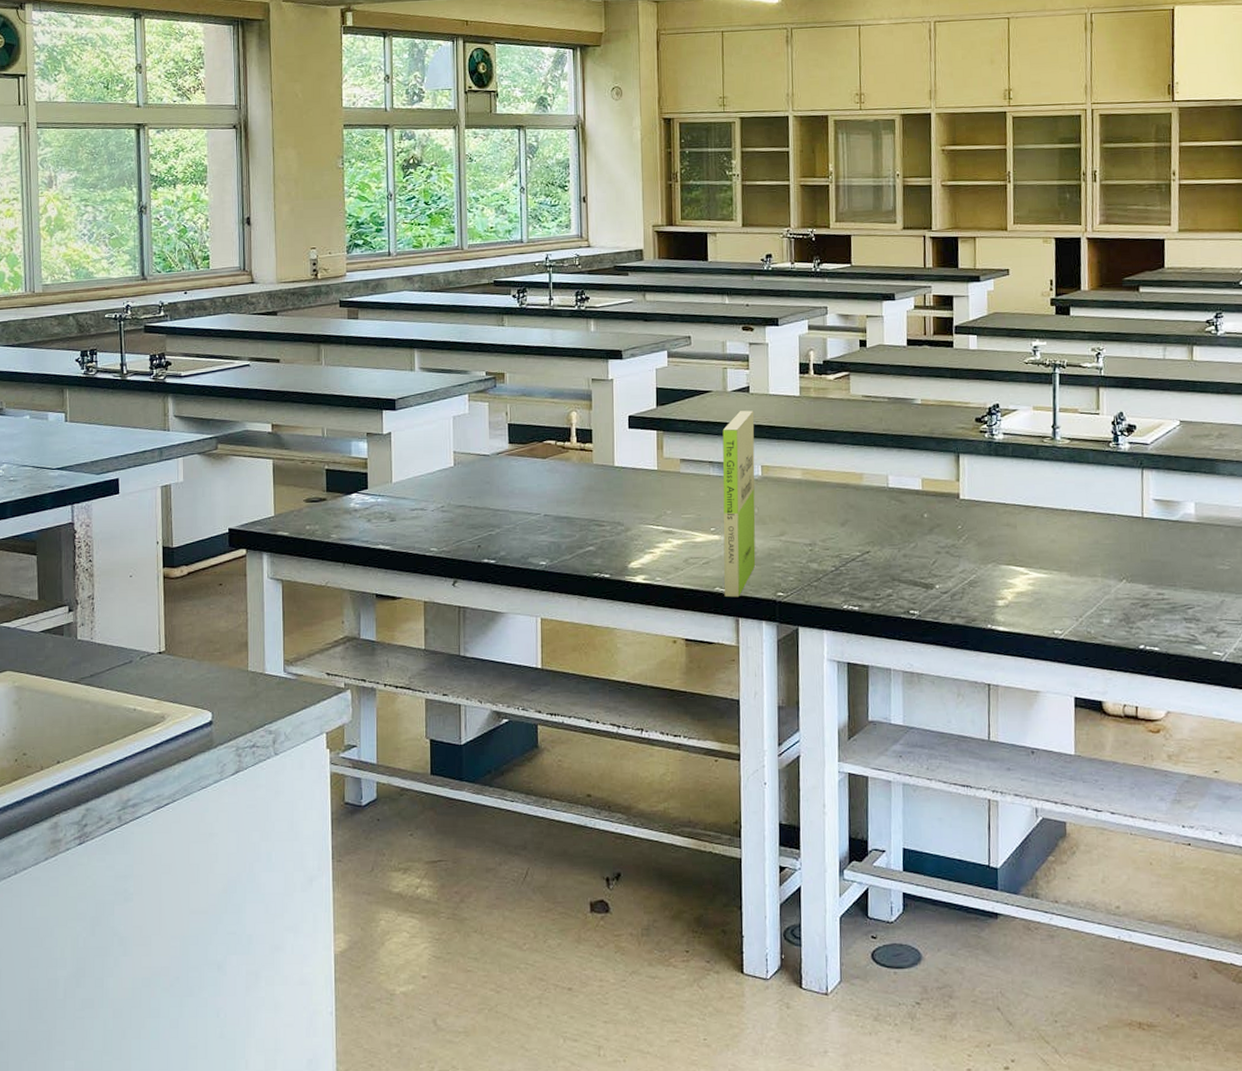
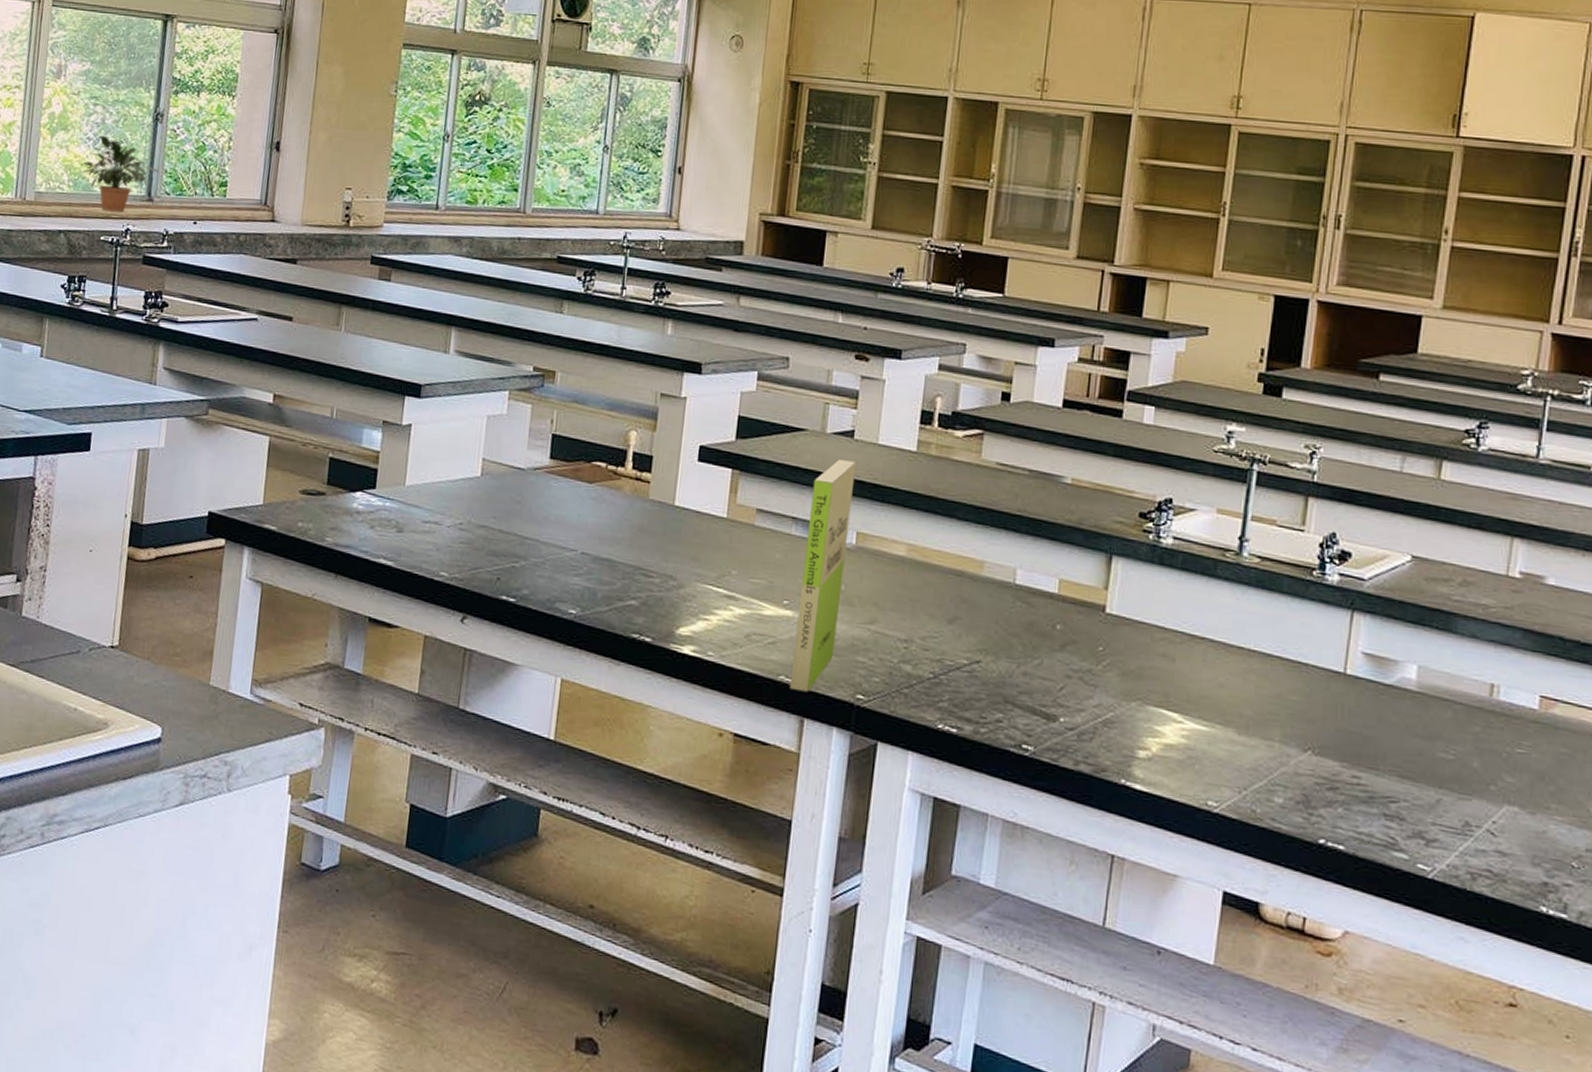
potted plant: none [79,230,149,294] -> present [80,135,159,214]

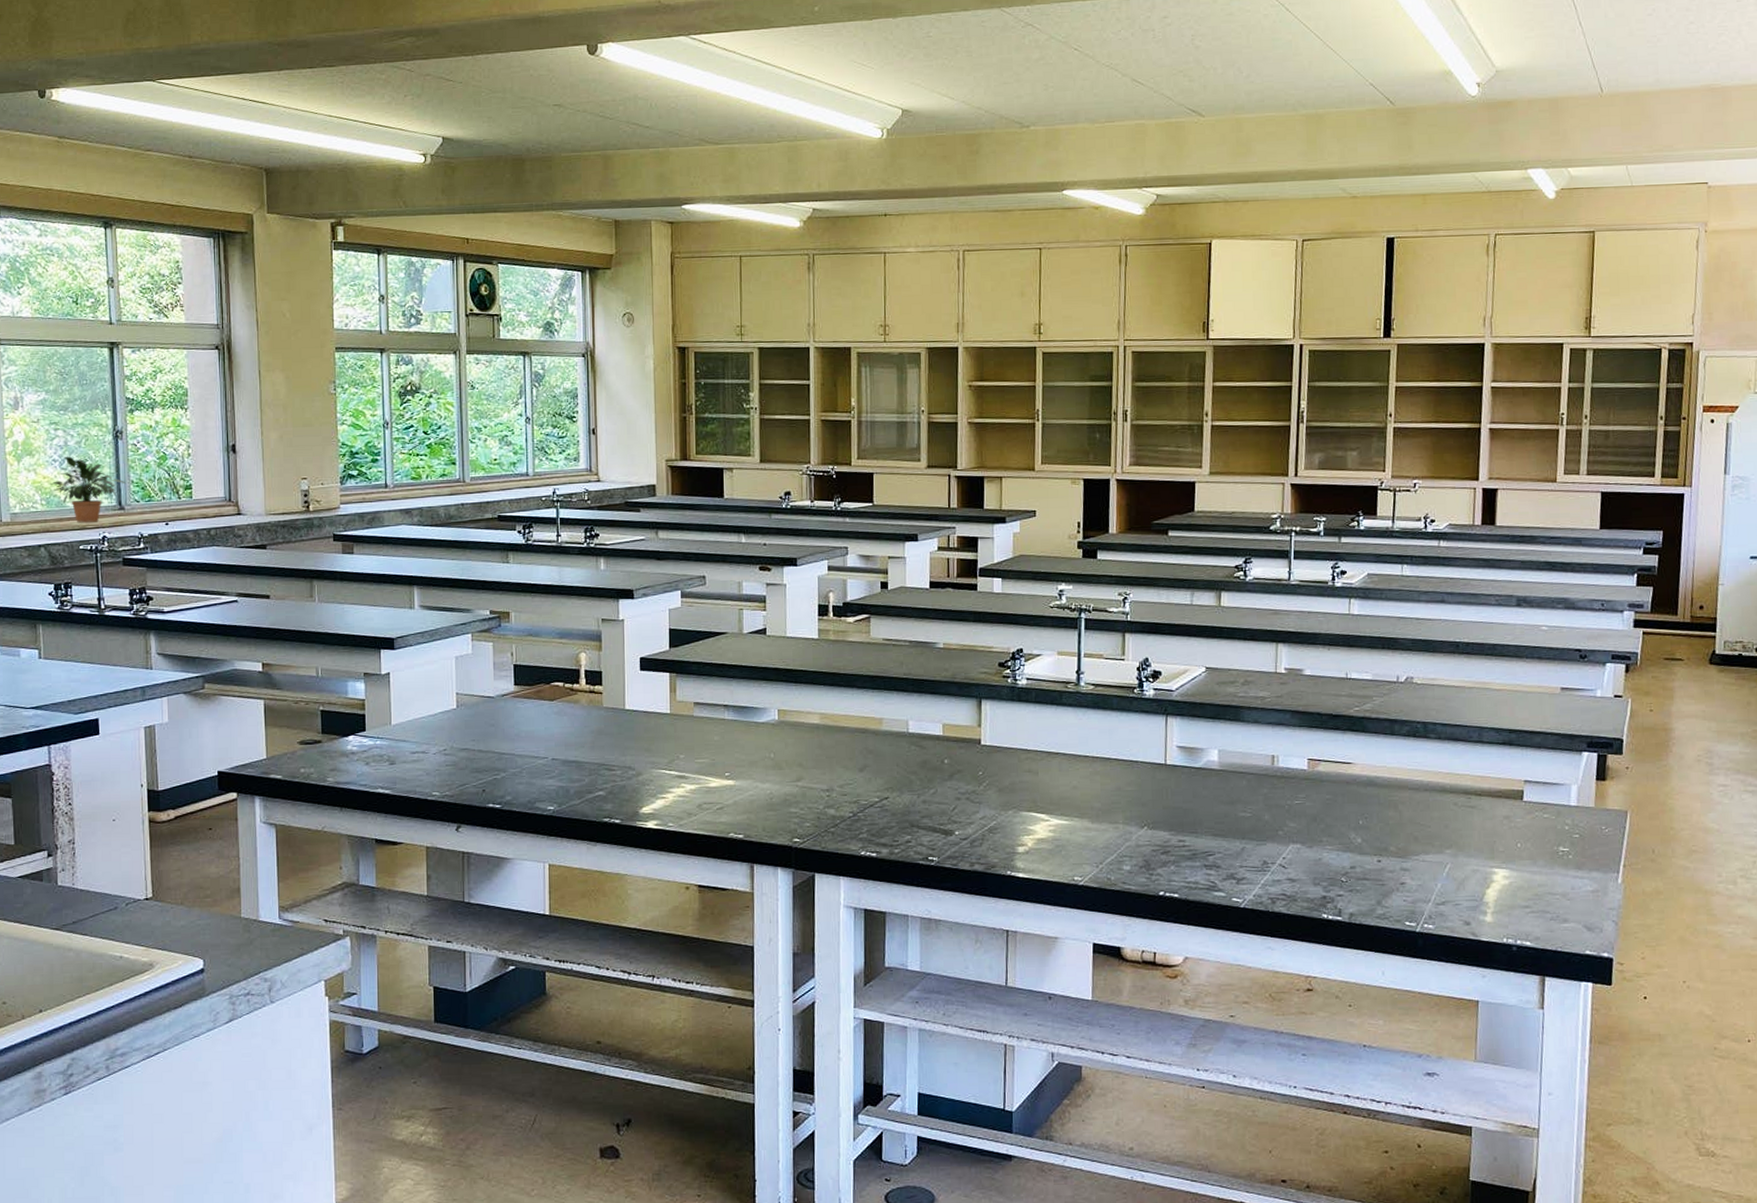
book: present [789,460,857,693] -> none [737,653,772,844]

